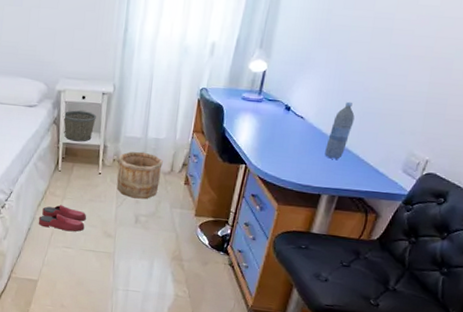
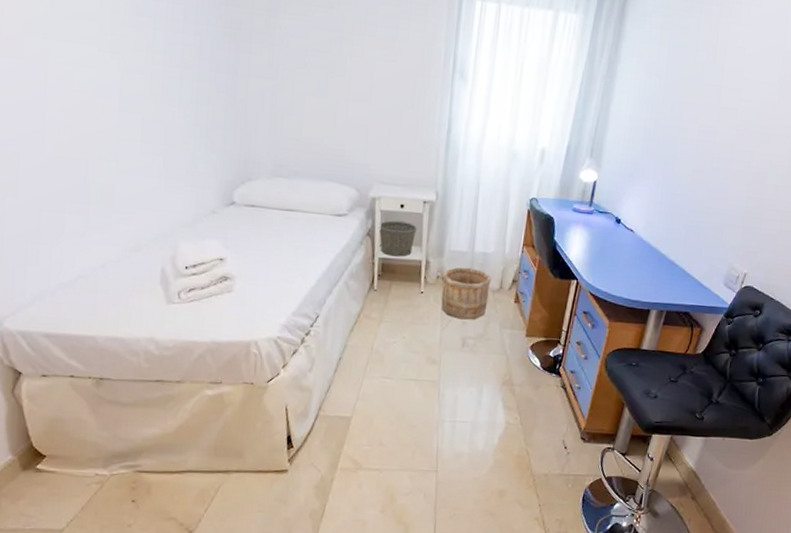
slippers: present [38,205,86,232] -> none [351,329,407,360]
water bottle: present [325,101,355,160] -> none [653,214,681,274]

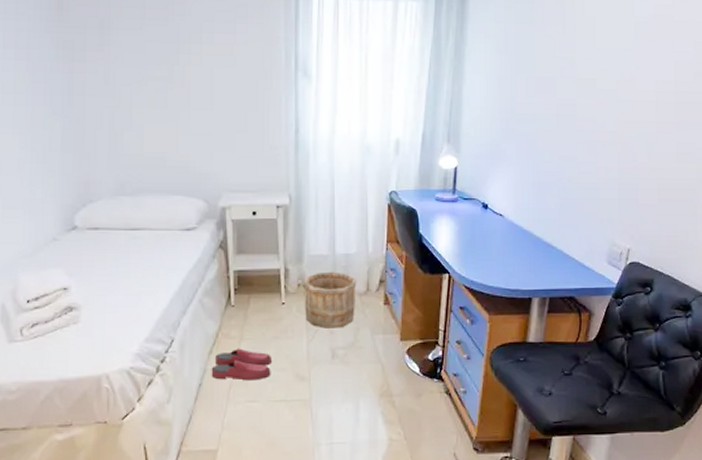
slippers: none [351,329,407,360] -> present [211,348,271,381]
basket: present [378,220,417,257] -> none [231,229,272,267]

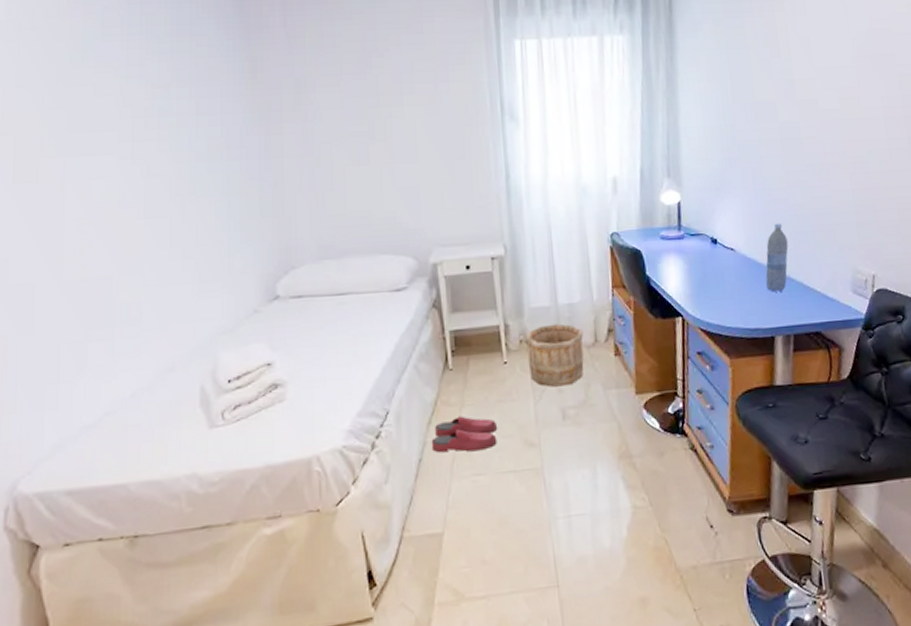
water bottle: none [529,194,553,257] -> present [765,223,789,292]

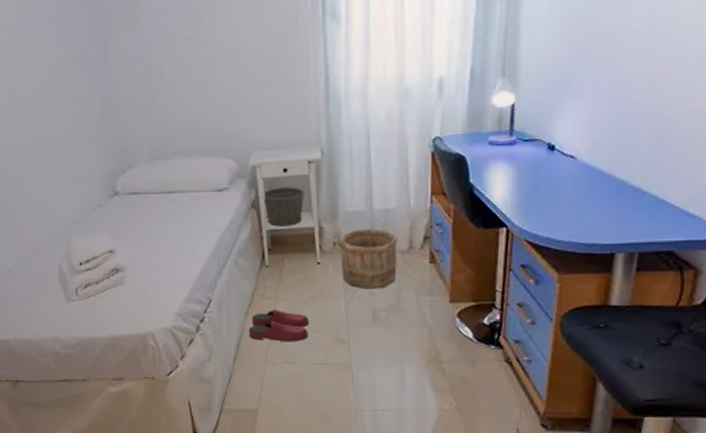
basket: none [444,284,489,327] -> present [262,187,304,227]
water bottle: present [765,223,789,292] -> none [610,127,643,205]

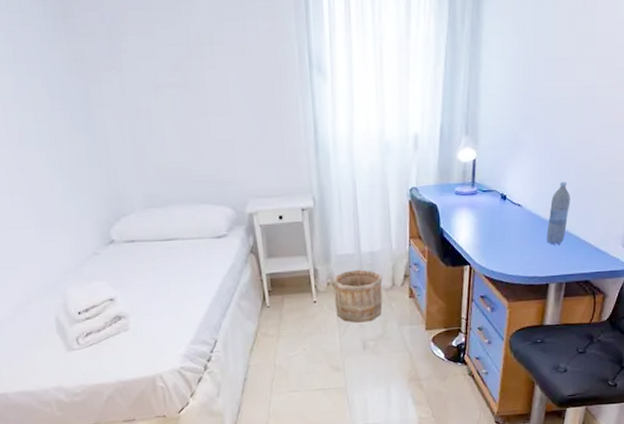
slippers: present [248,309,309,342] -> none [254,345,309,374]
basket: present [262,187,304,227] -> none [260,233,300,270]
water bottle: none [610,127,643,205] -> present [547,181,570,245]

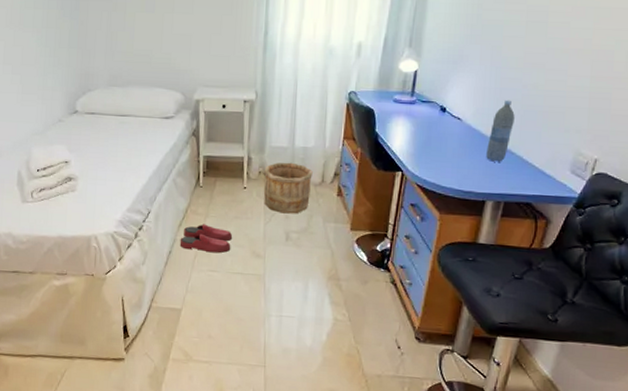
slippers: none [254,345,309,374] -> present [179,224,232,253]

